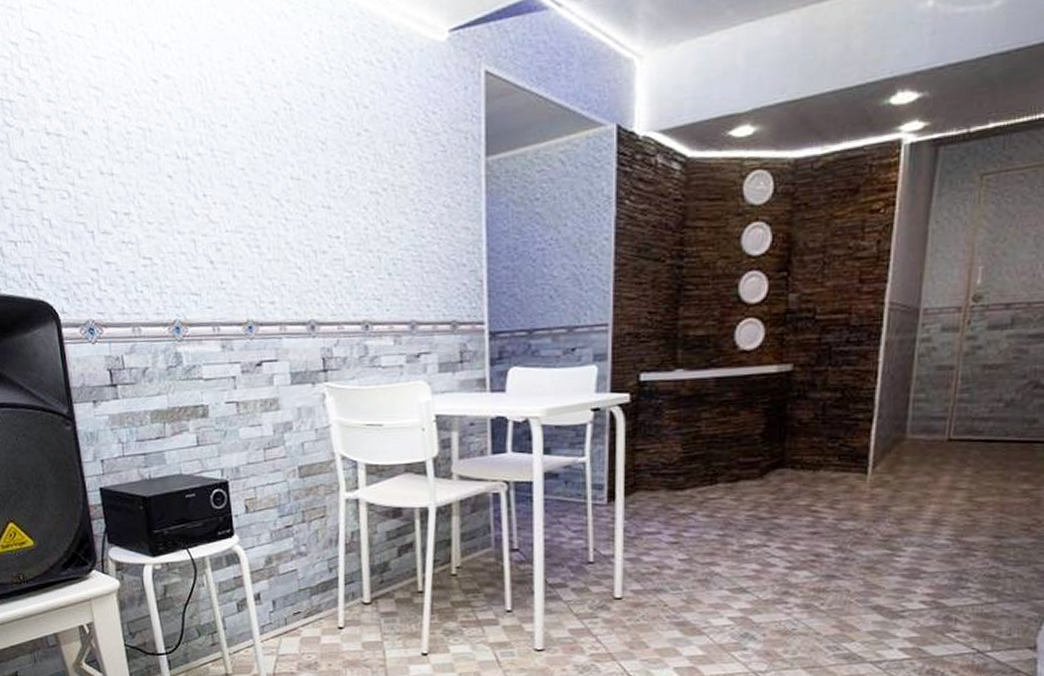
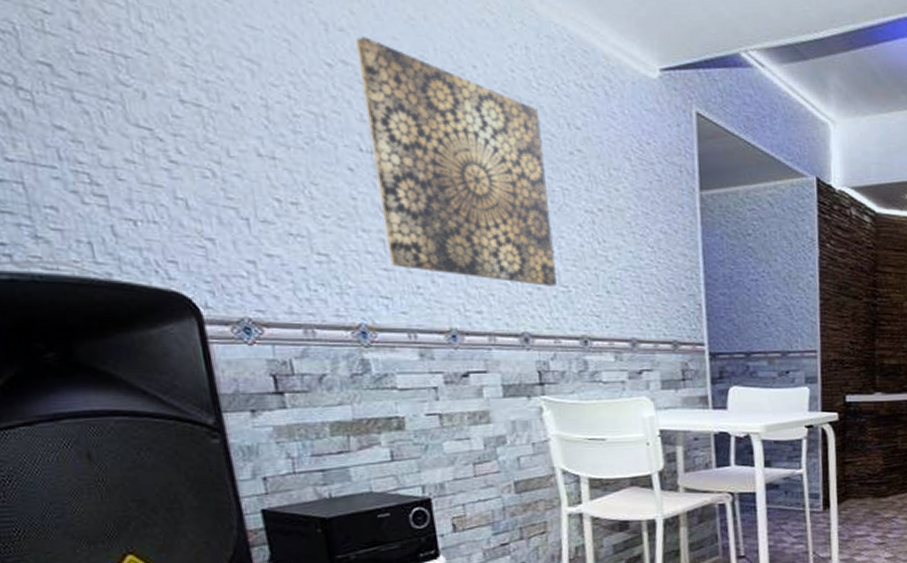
wall art: none [175,48,342,273] -> present [355,36,557,286]

